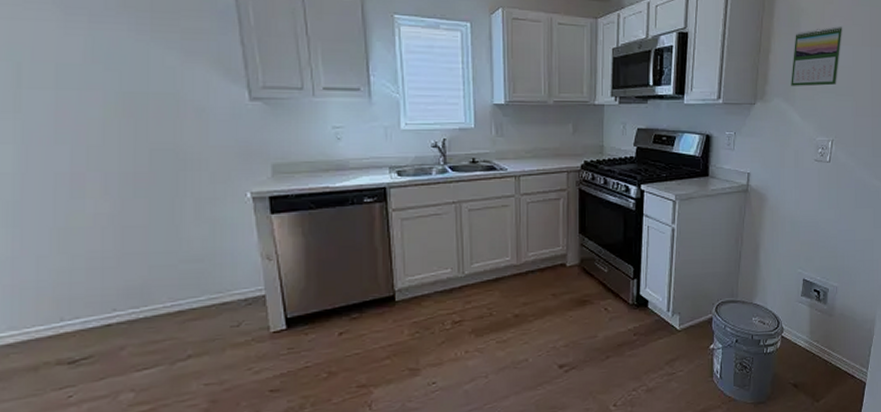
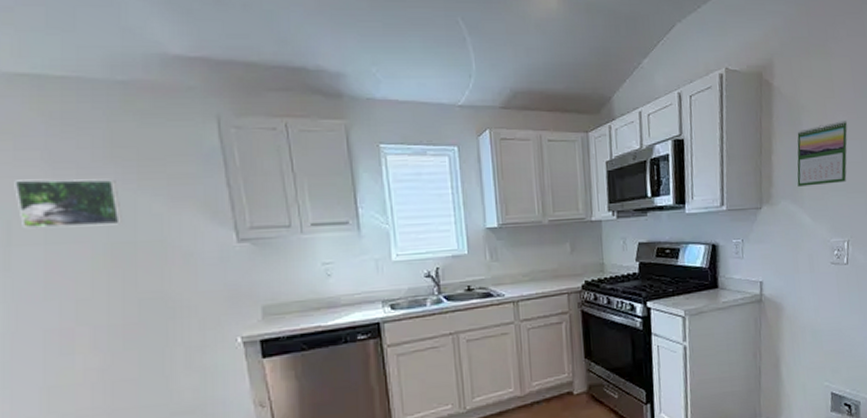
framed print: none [25,22,134,75] -> present [14,179,122,229]

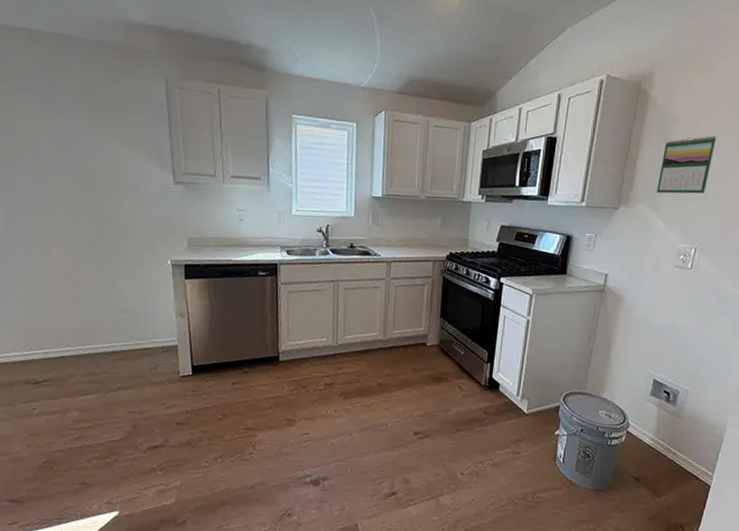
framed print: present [14,179,122,229] -> none [14,115,90,159]

